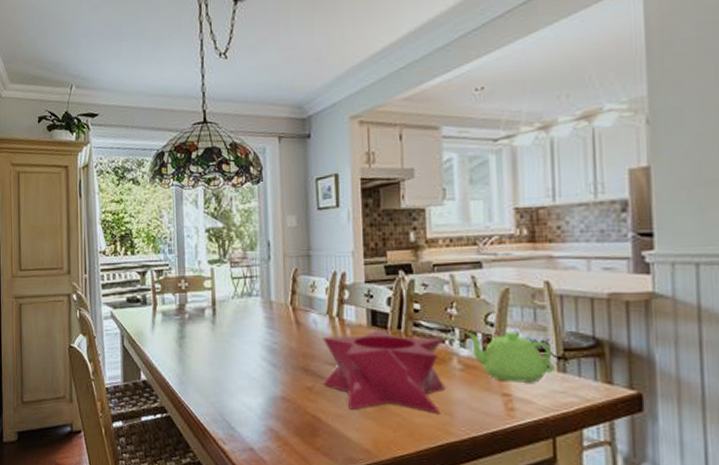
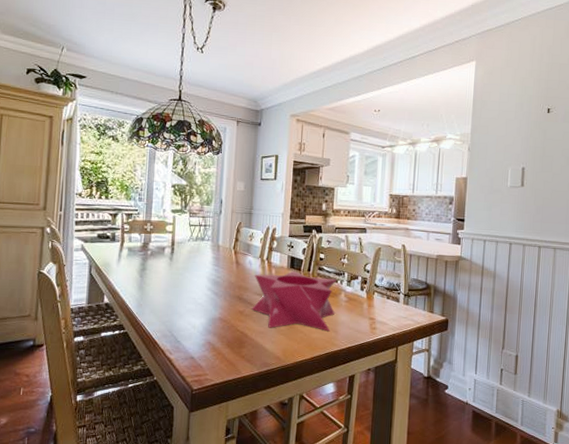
teapot: present [464,331,555,383] -> none [351,275,402,311]

